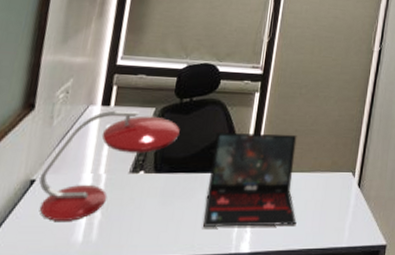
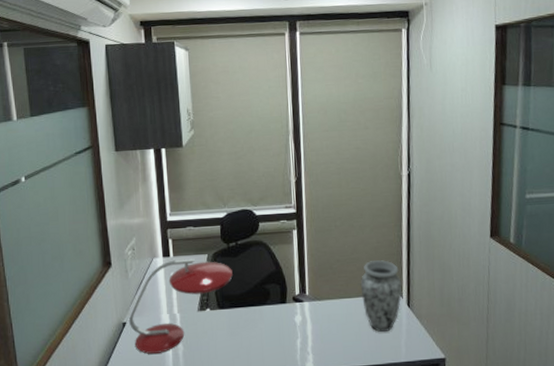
laptop: present [203,131,297,228] -> none [264,264,353,352]
vase: none [313,134,357,213] -> present [360,260,402,333]

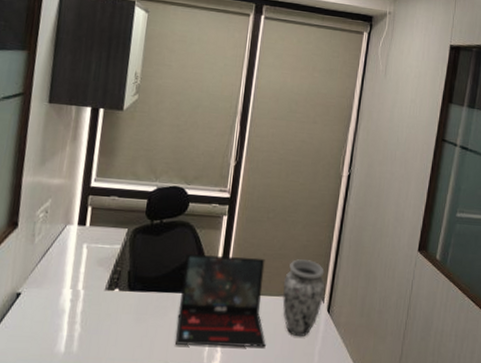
desk lamp: present [129,258,233,354] -> none [24,230,152,333]
laptop: none [264,264,353,352] -> present [176,253,266,348]

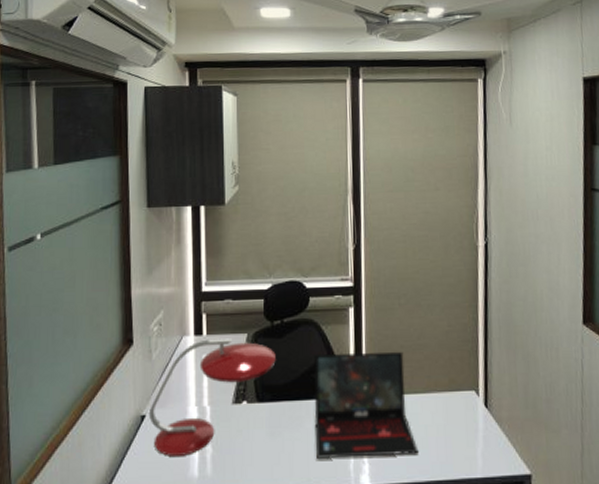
desk lamp: none [24,230,152,333] -> present [149,338,276,456]
vase: present [282,259,326,337] -> none [428,348,479,439]

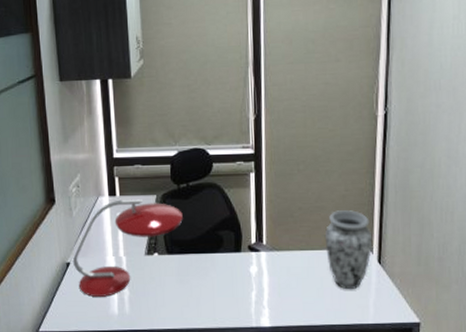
laptop: present [313,351,419,460] -> none [217,212,314,304]
vase: none [428,348,479,439] -> present [324,210,373,290]

